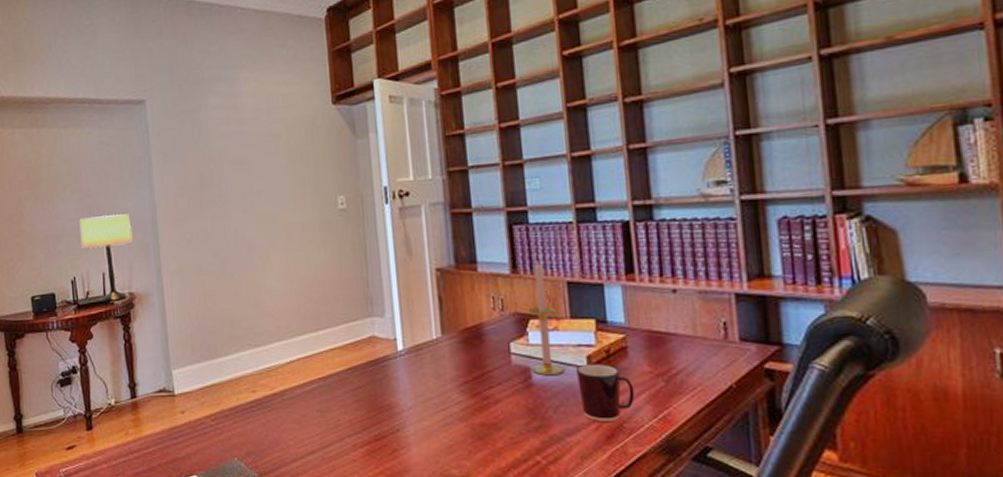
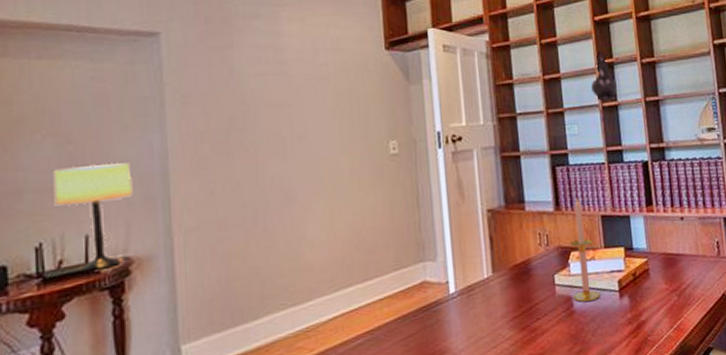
decorative vase: none [557,90,592,150] -> present [591,50,618,101]
mug: present [575,363,635,423] -> none [609,286,656,339]

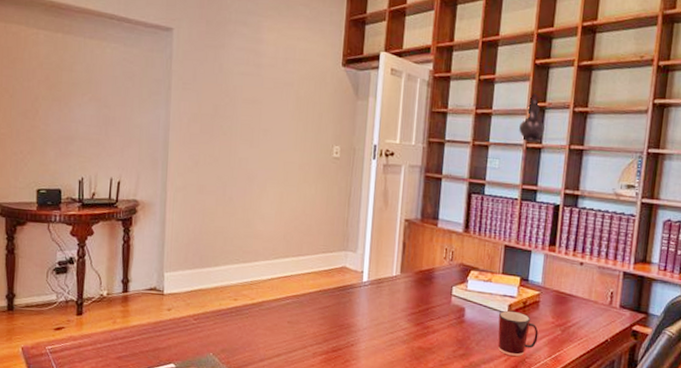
table lamp: present [55,163,133,273] -> none [94,126,144,206]
candle: present [569,198,601,302] -> none [465,225,493,317]
mug: none [609,286,656,339] -> present [497,310,539,357]

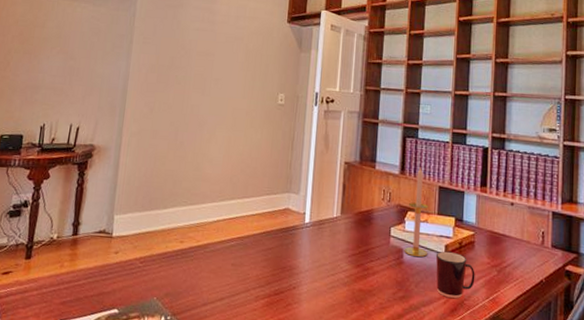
candle: none [465,225,493,317] -> present [404,167,428,258]
decorative vase: present [519,93,546,142] -> none [447,46,471,89]

